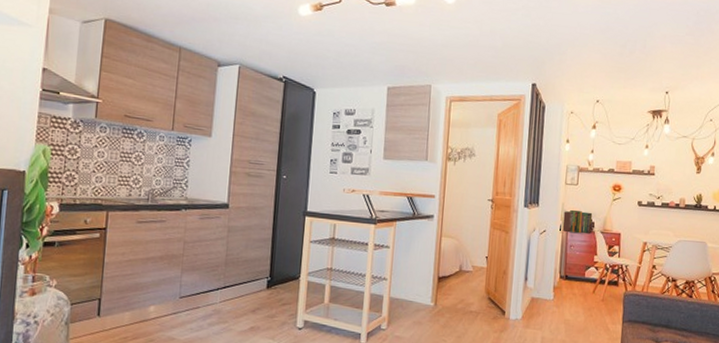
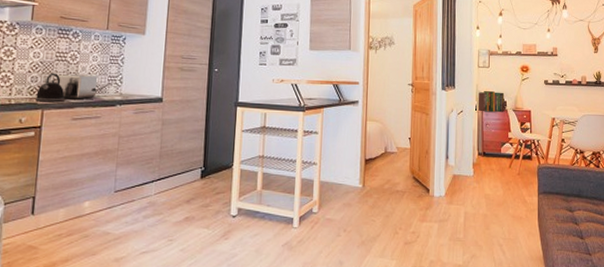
kettle: none [100,173,130,205] -> present [35,72,65,103]
toaster: none [121,175,163,203] -> present [57,74,98,100]

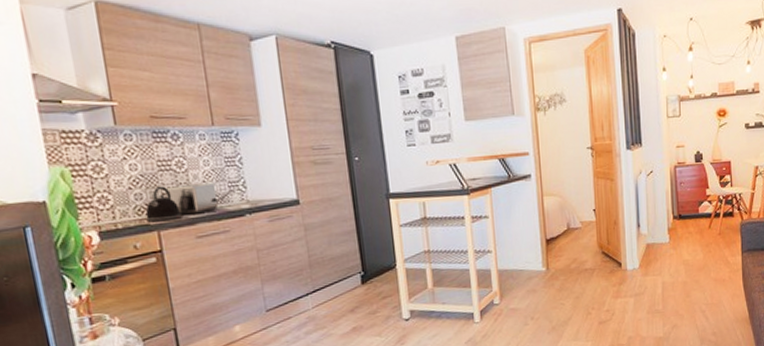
books: present [478,91,505,113] -> none [669,143,700,170]

